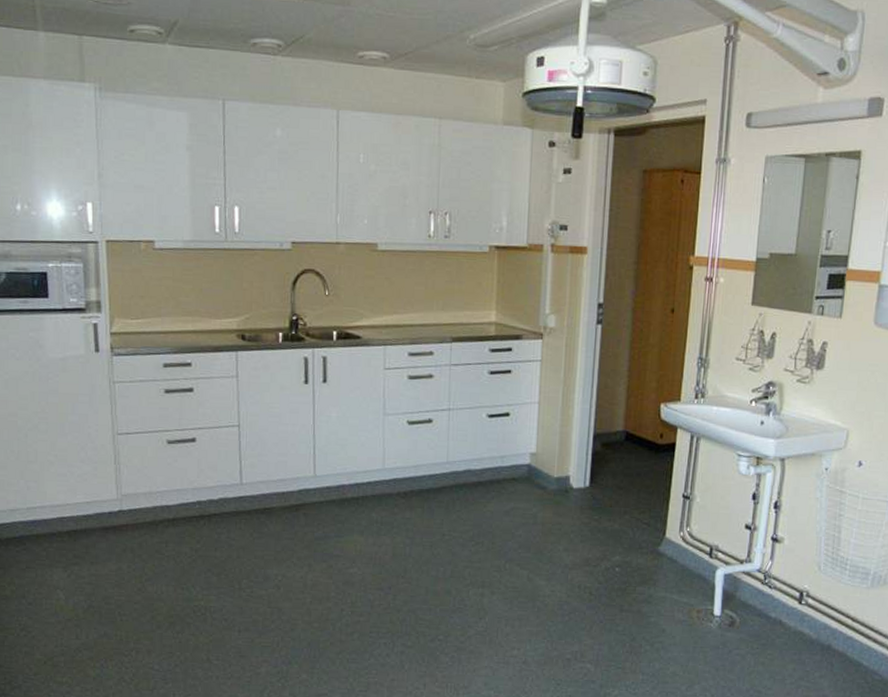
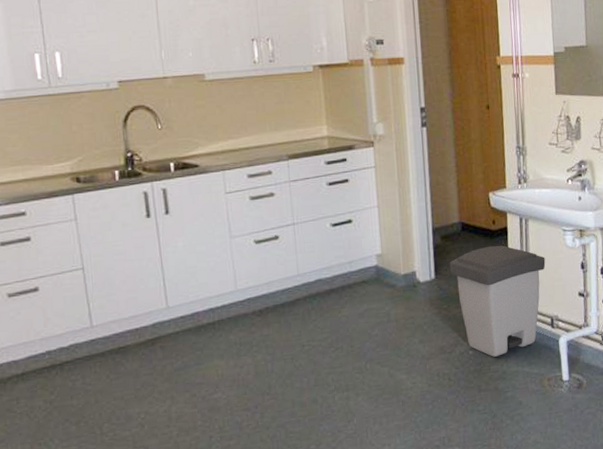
trash can: none [606,460,713,578] -> present [449,245,546,357]

